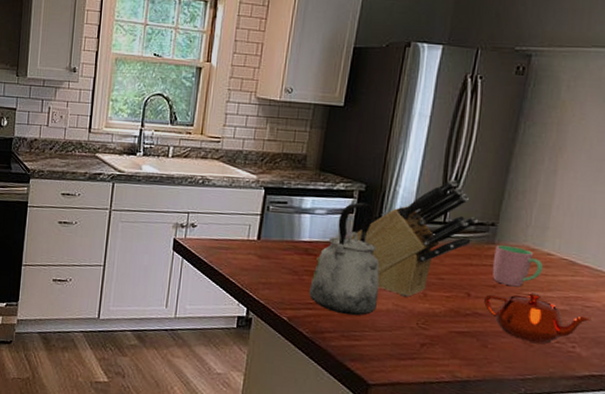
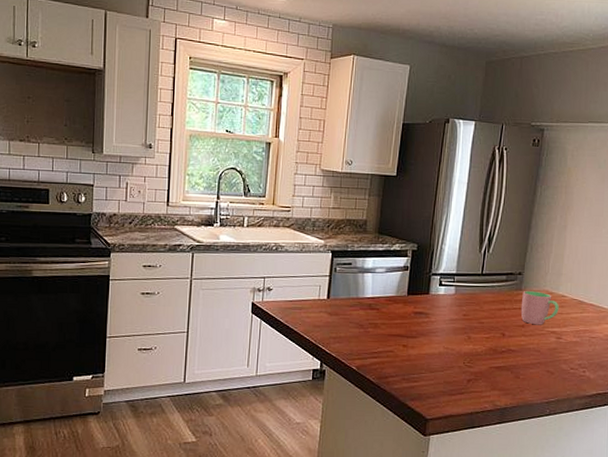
kettle: present [309,202,380,316] -> none [374,260,432,361]
knife block: present [316,179,479,297] -> none [379,236,509,340]
teapot: present [484,293,592,344] -> none [516,329,596,371]

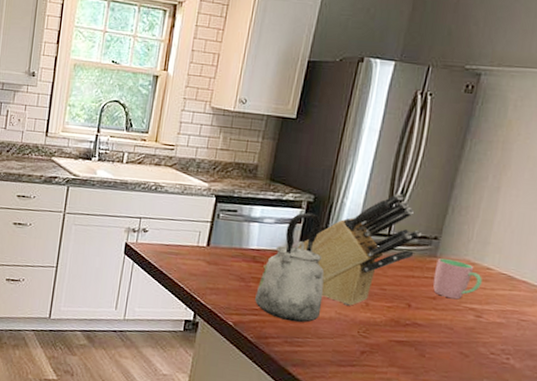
kettle: none [374,260,432,361] -> present [255,212,325,323]
knife block: none [379,236,509,340] -> present [263,193,422,306]

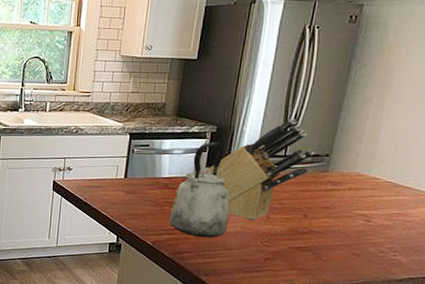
cup: present [433,258,482,300] -> none [326,172,370,208]

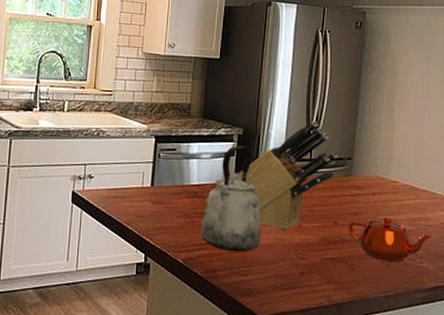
teapot: none [319,212,411,254] -> present [349,217,433,262]

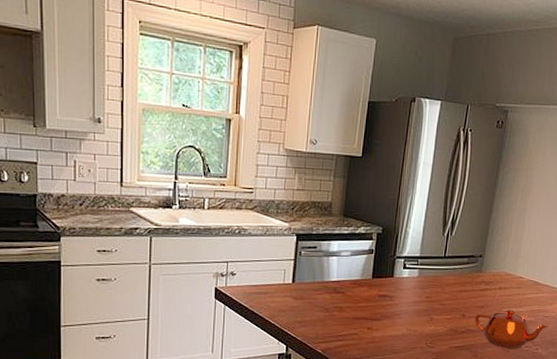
kettle: present [201,145,261,252] -> none [339,243,396,342]
knife block: present [205,120,338,230] -> none [344,219,471,322]

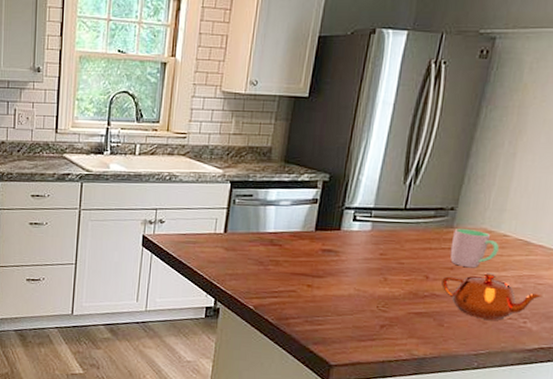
cup: none [480,272,516,306] -> present [450,228,499,268]

